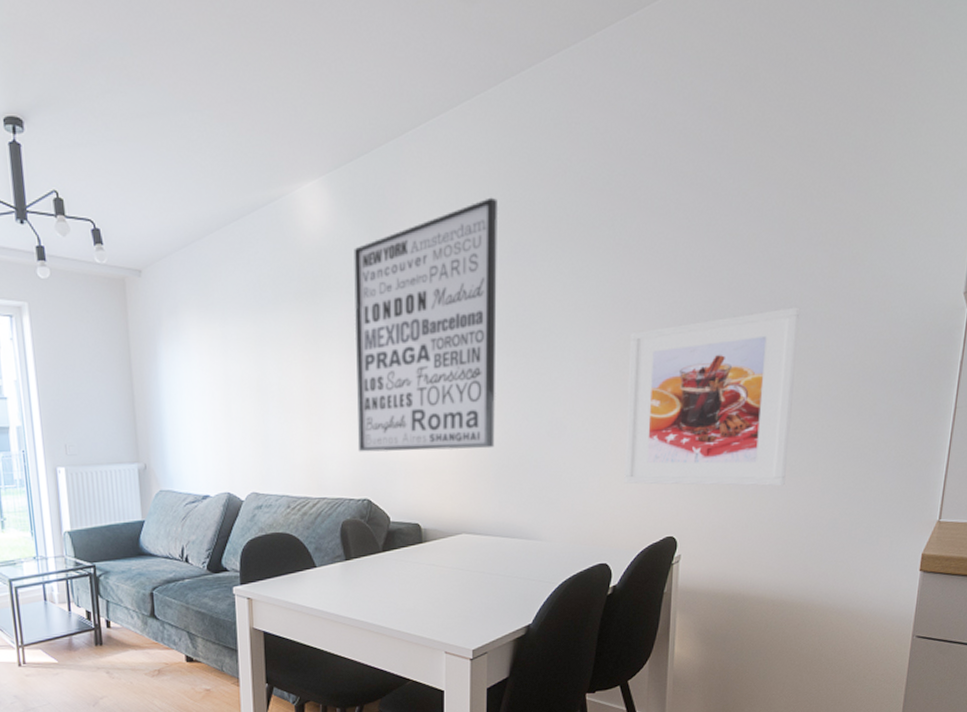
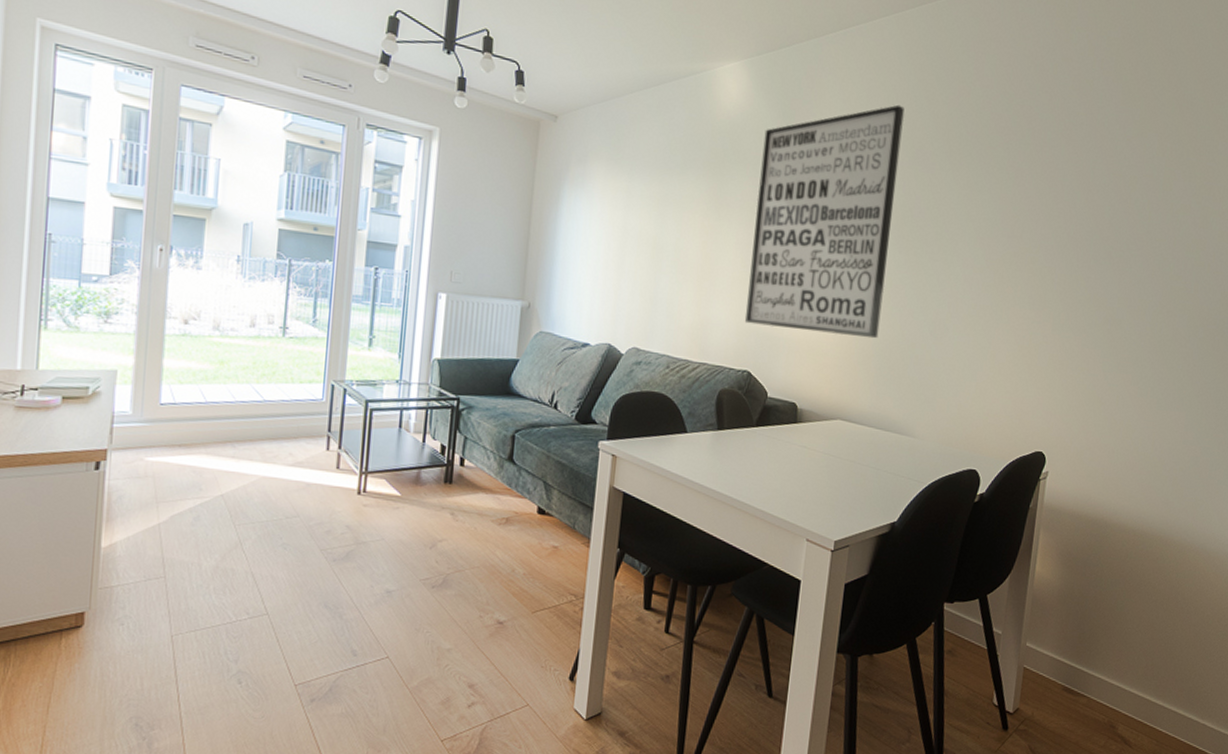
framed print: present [624,307,801,487] -> none [999,248,1174,417]

